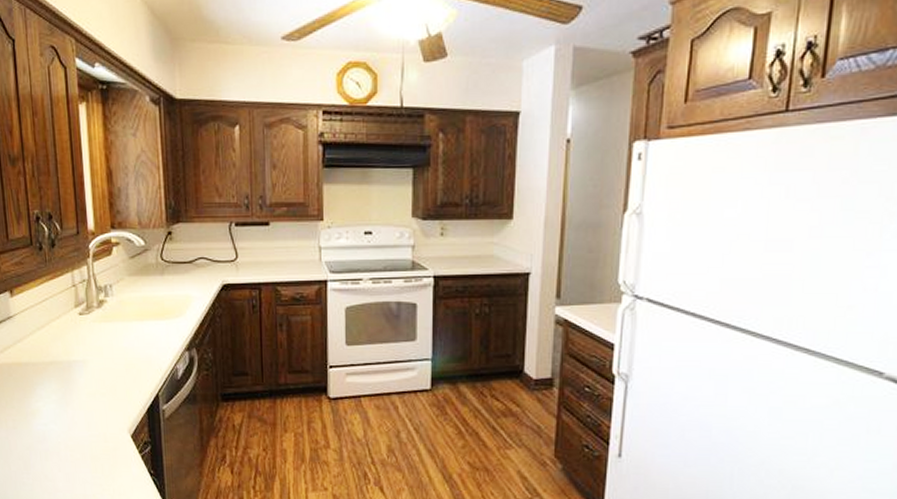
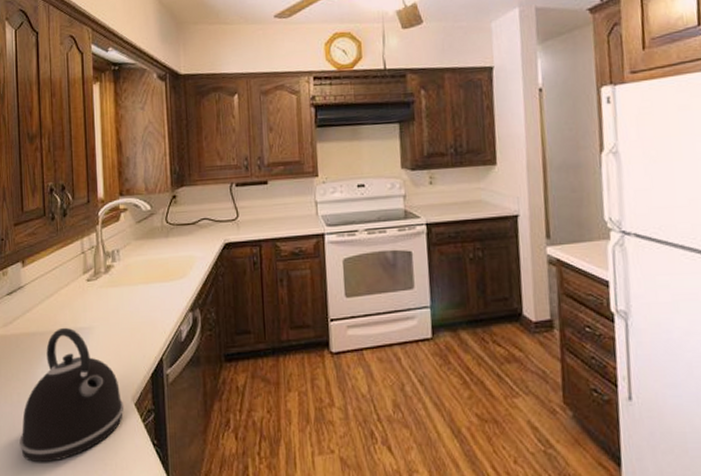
kettle: none [17,359,121,486] -> present [19,327,124,463]

